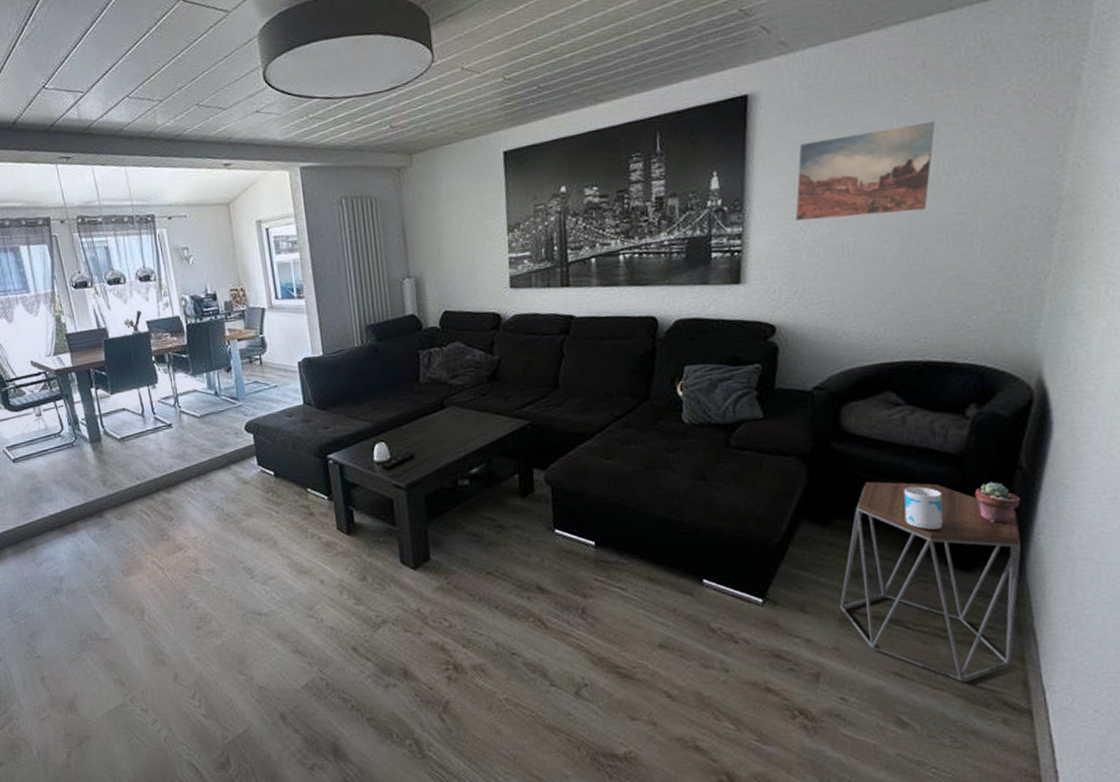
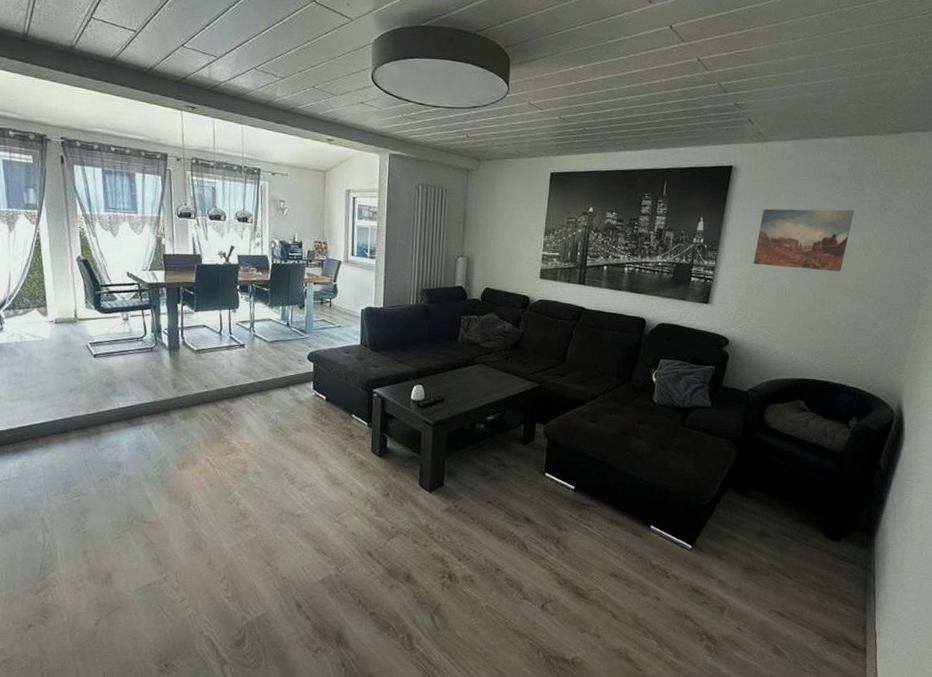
side table: present [840,481,1021,682] -> none [746,464,873,623]
mug: present [904,486,944,530] -> none [799,472,826,506]
potted succulent: present [974,481,1021,524] -> none [847,476,877,508]

